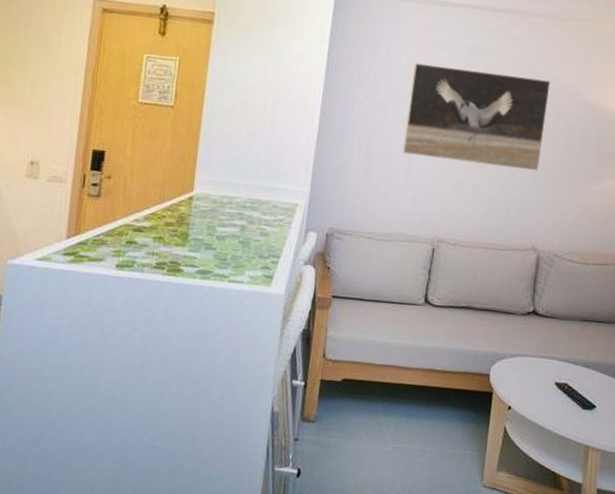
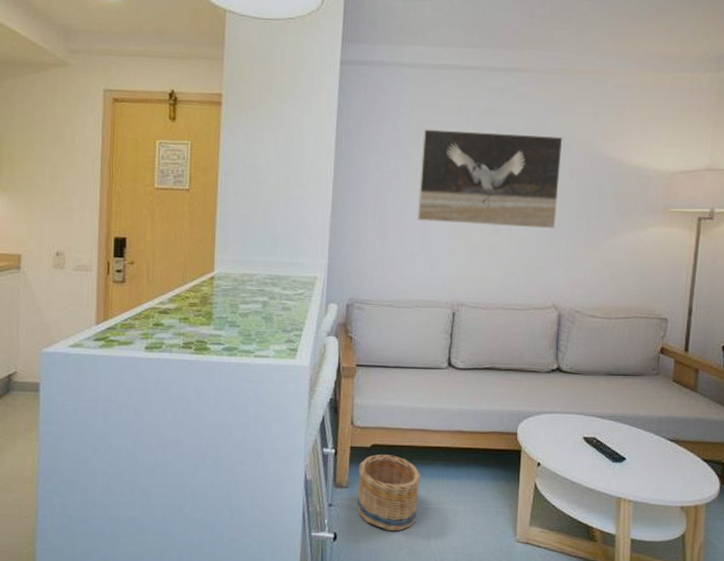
basket: none [322,389,390,469] -> present [356,454,421,530]

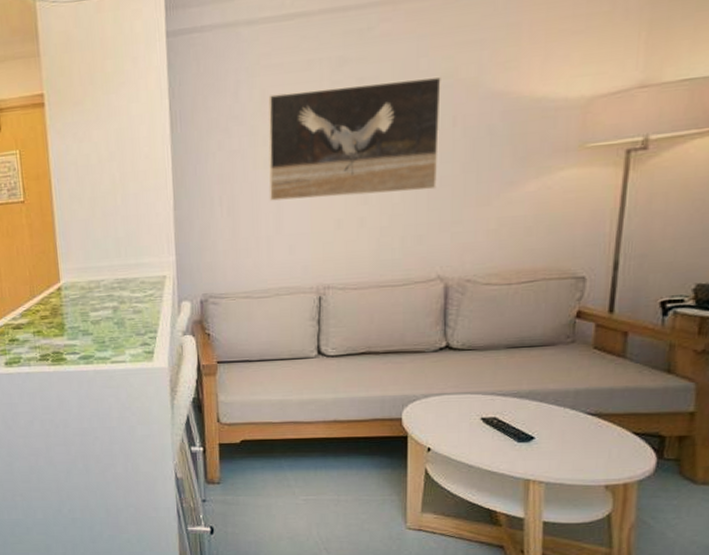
basket: present [356,454,421,530] -> none [229,449,296,522]

